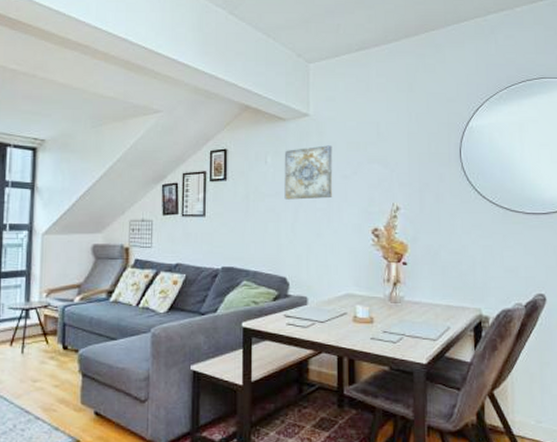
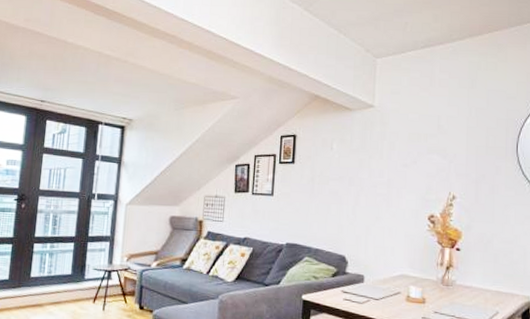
wall art: present [284,145,333,200] -> none [347,135,395,185]

